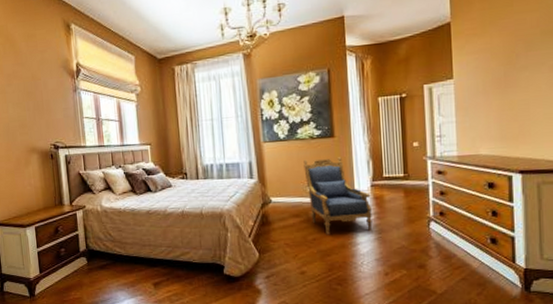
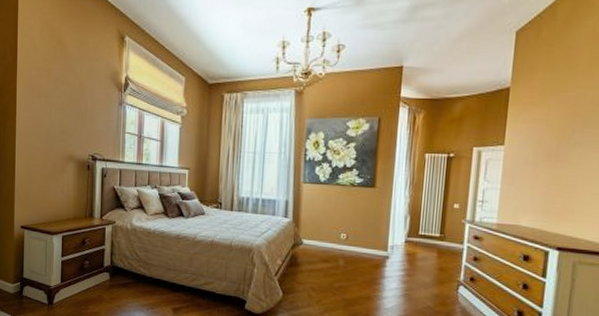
armchair: present [303,157,373,235] -> none [340,206,404,288]

